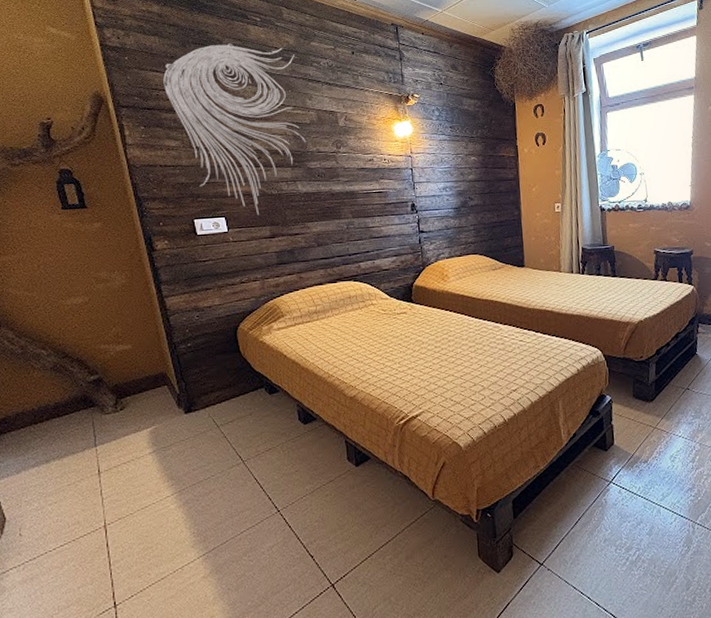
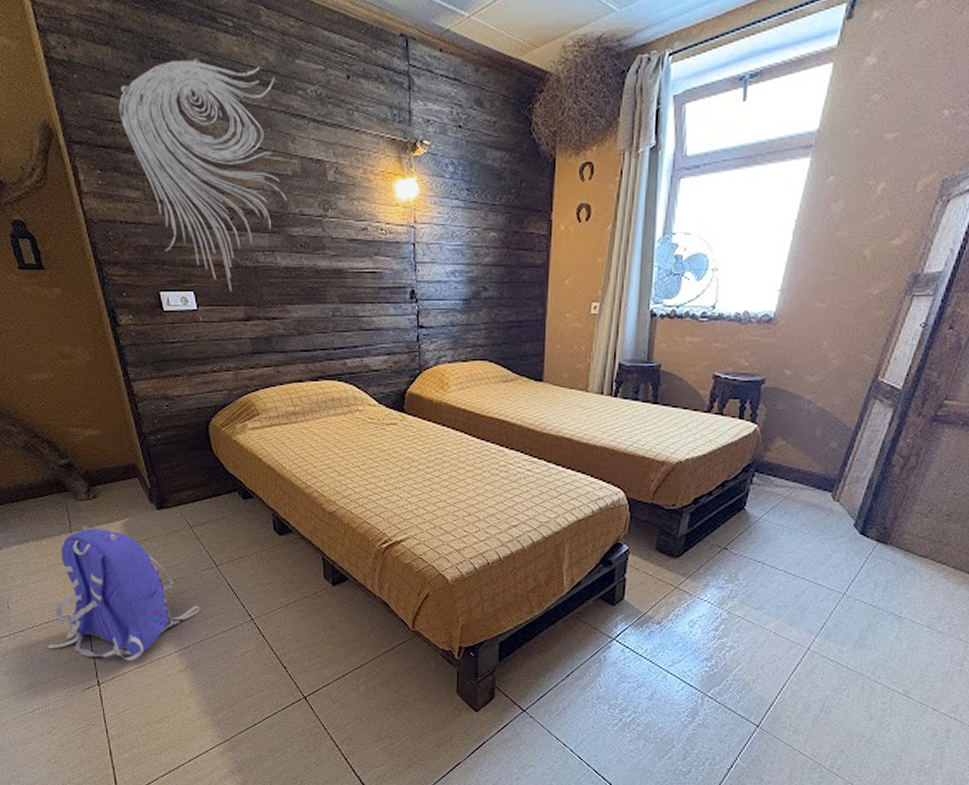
backpack: none [60,438,227,577] -> present [47,526,201,661]

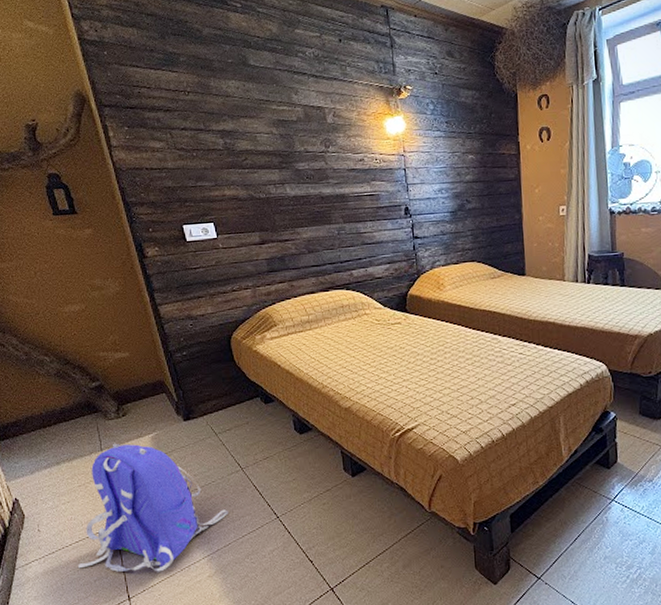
wall sculpture: present [119,58,288,291] -> none [144,33,294,220]

